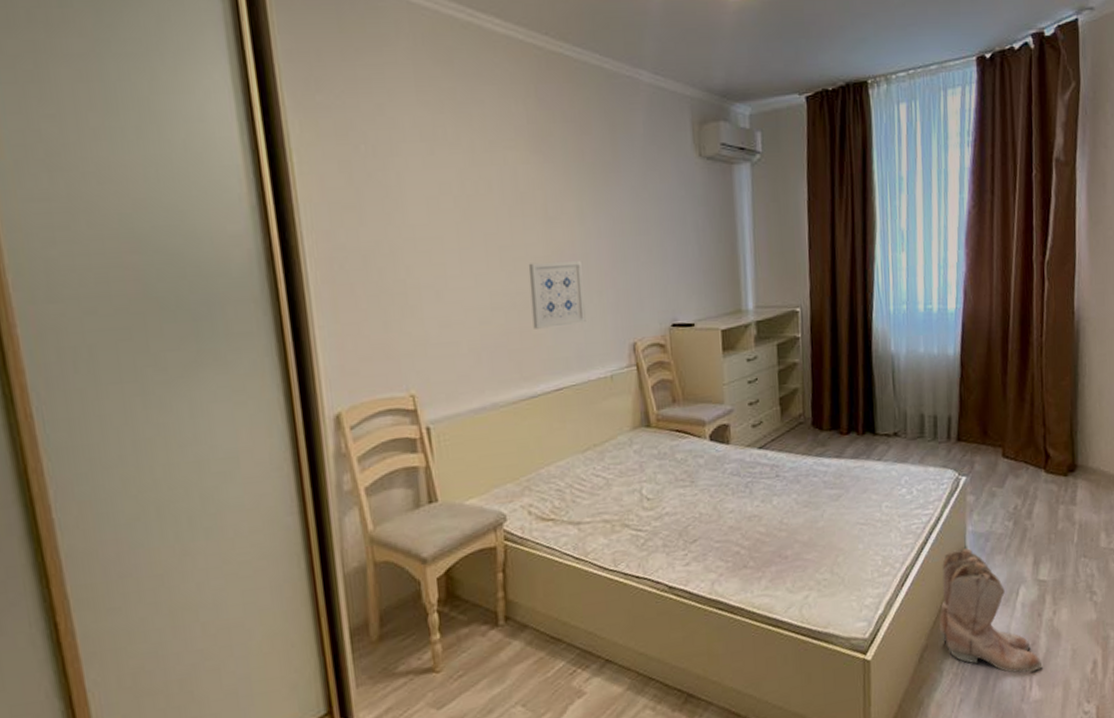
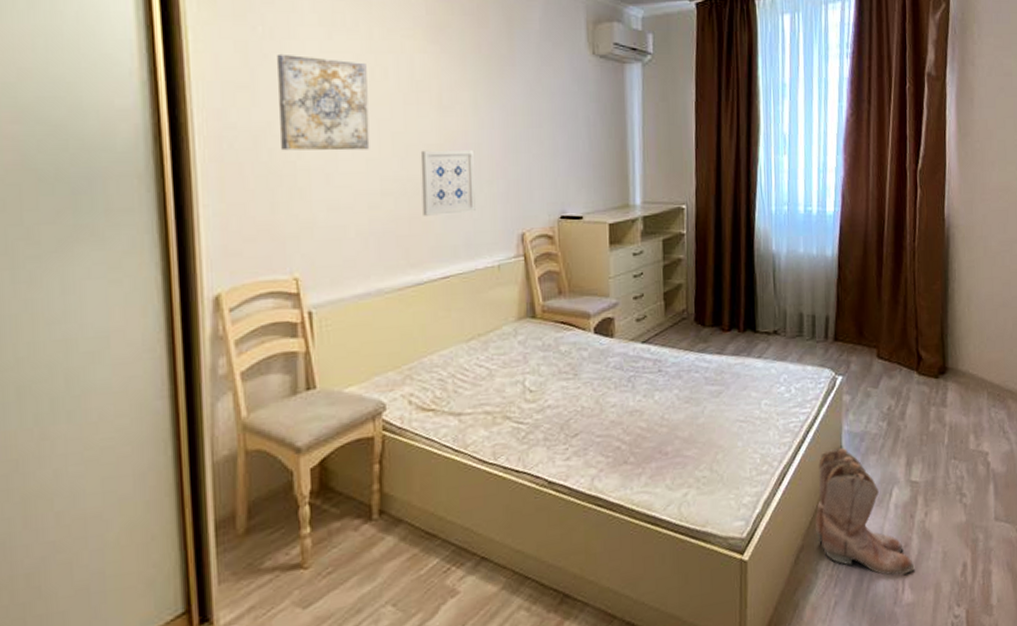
wall art: none [381,171,478,269] -> present [277,53,370,151]

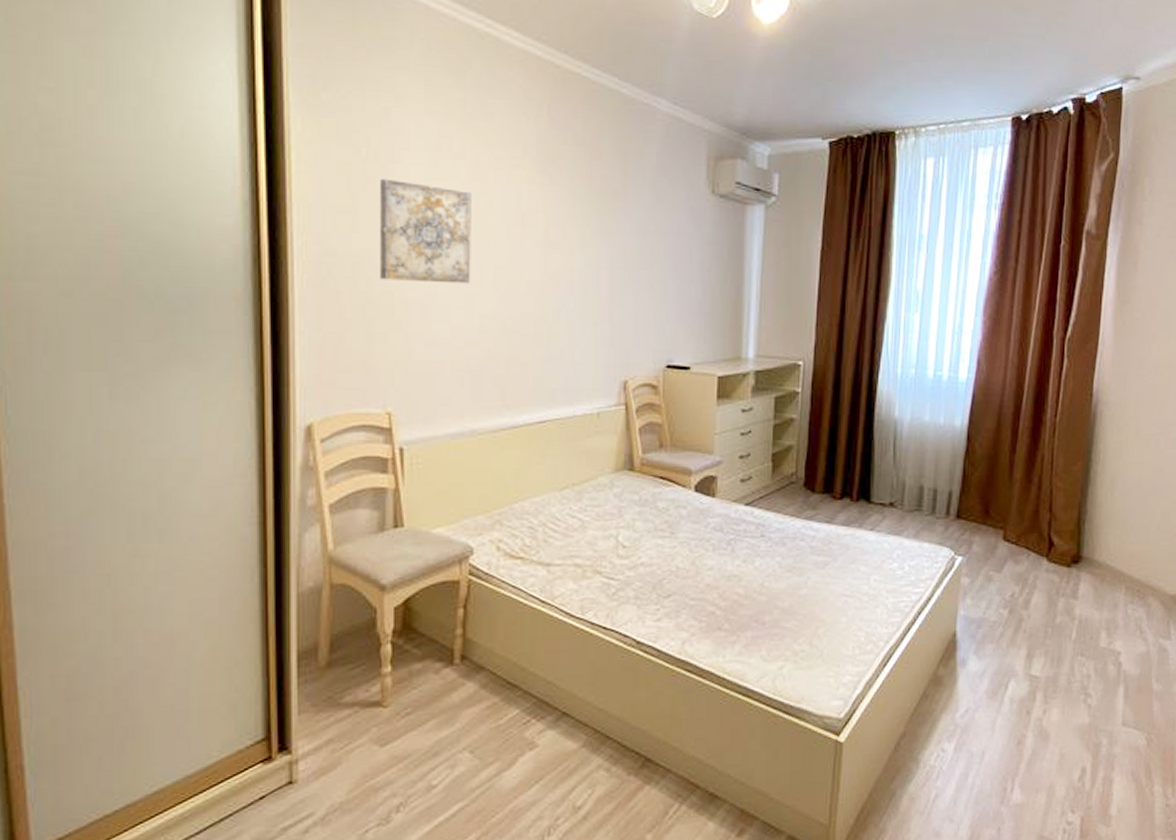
wall art: present [420,150,476,216] -> none [522,287,580,357]
boots: present [815,447,915,575] -> none [920,632,1027,773]

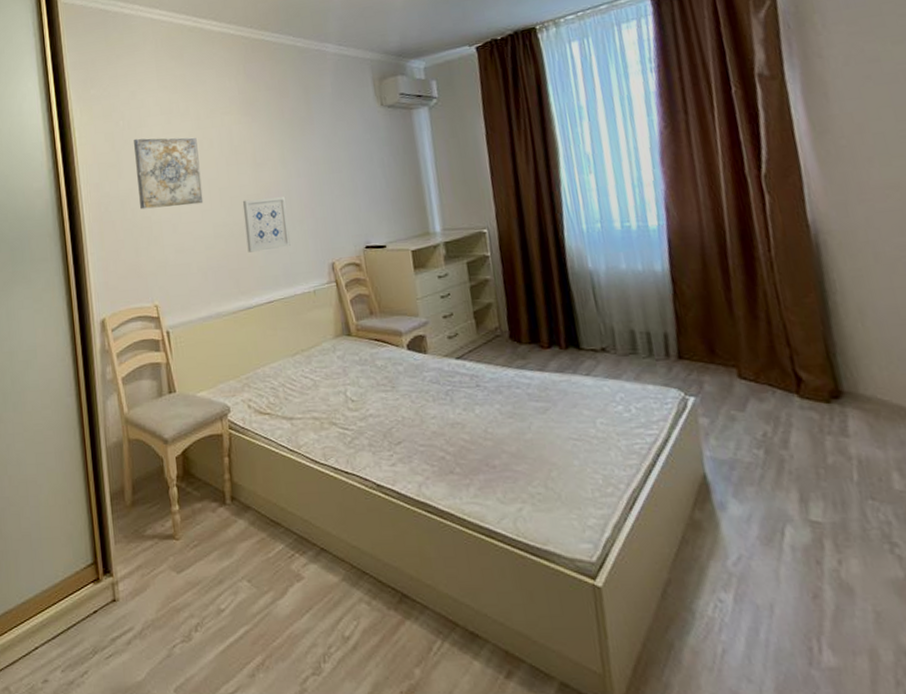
wall art: none [522,287,580,357] -> present [242,196,291,253]

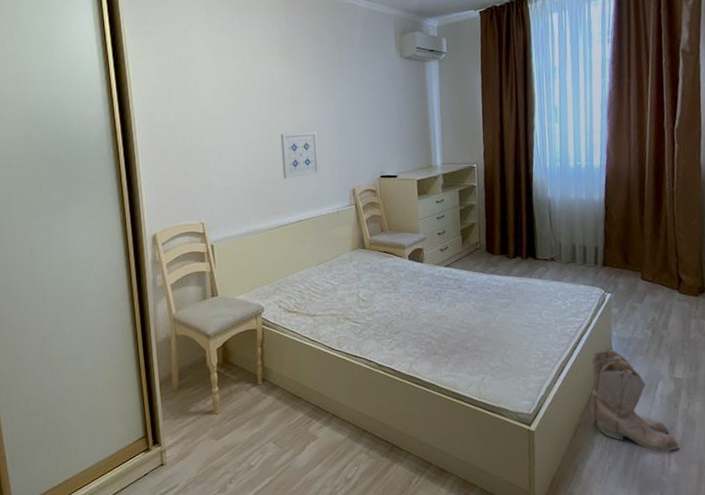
wall art: present [134,137,204,210] -> none [184,74,246,139]
boots: none [677,474,834,631] -> present [590,349,680,451]

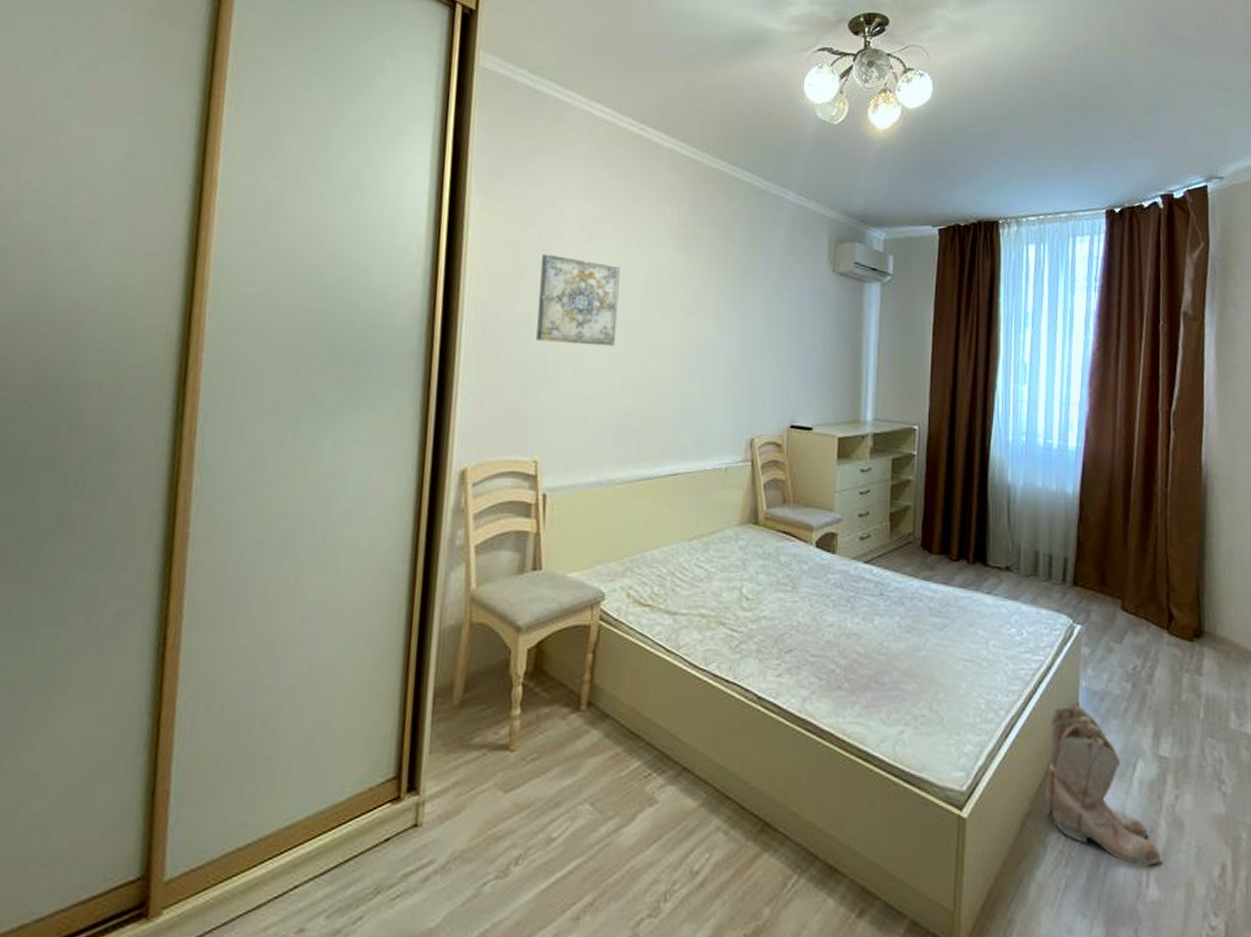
wall art: none [184,74,246,139] -> present [536,253,620,347]
wall art: present [280,132,320,179] -> none [658,351,712,414]

